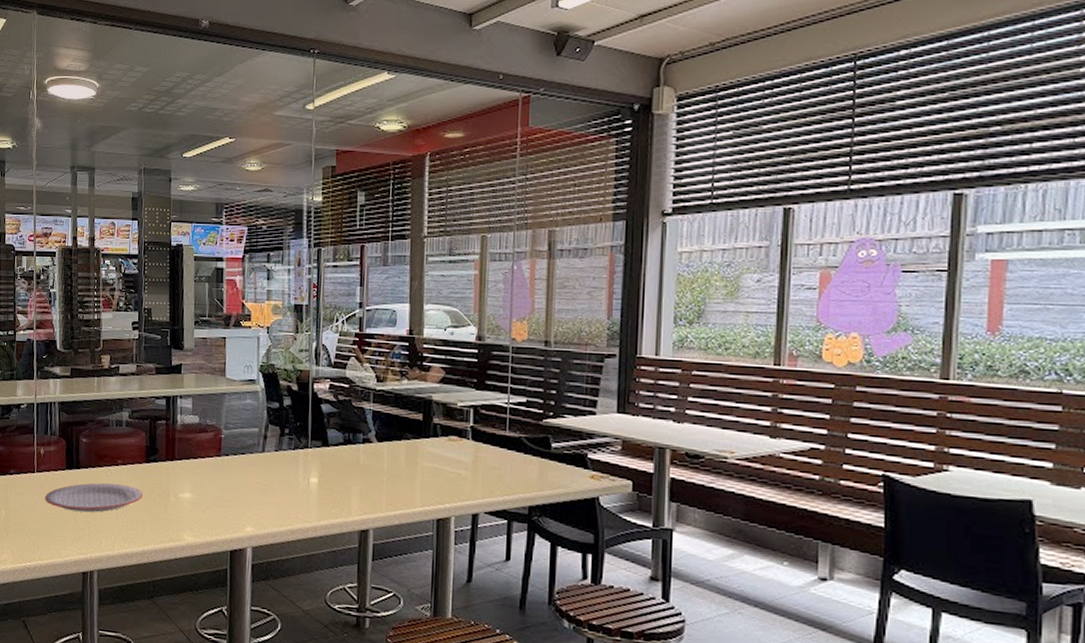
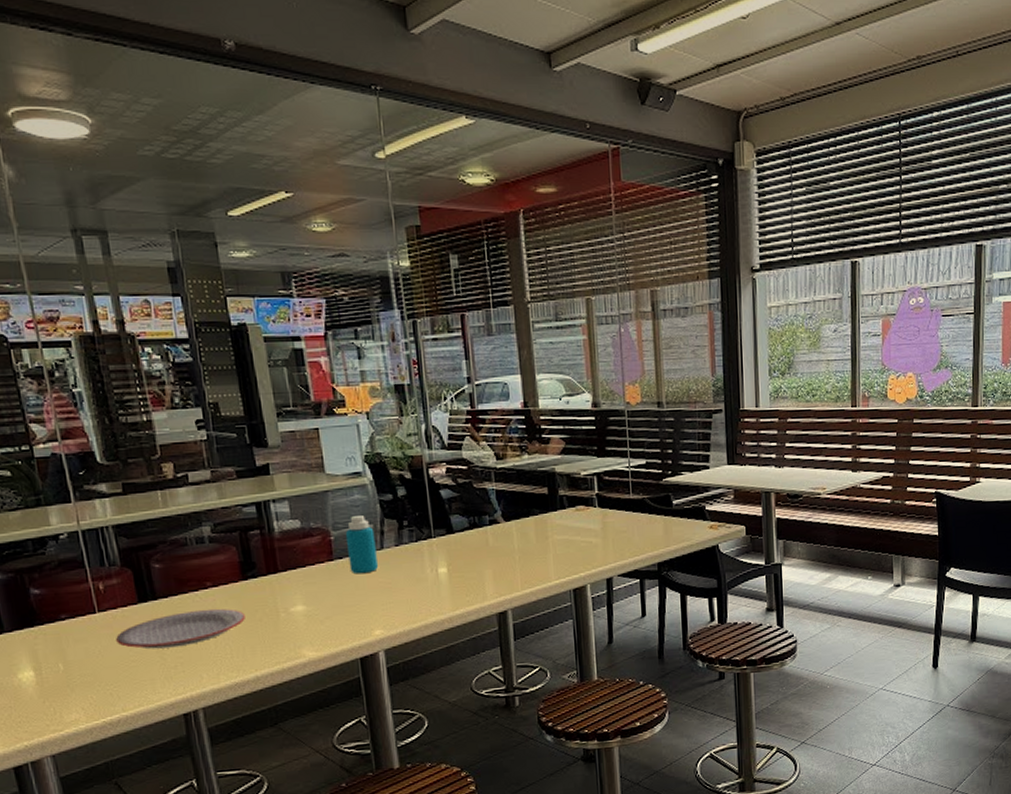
bottle: none [233,419,259,473] -> present [345,516,378,574]

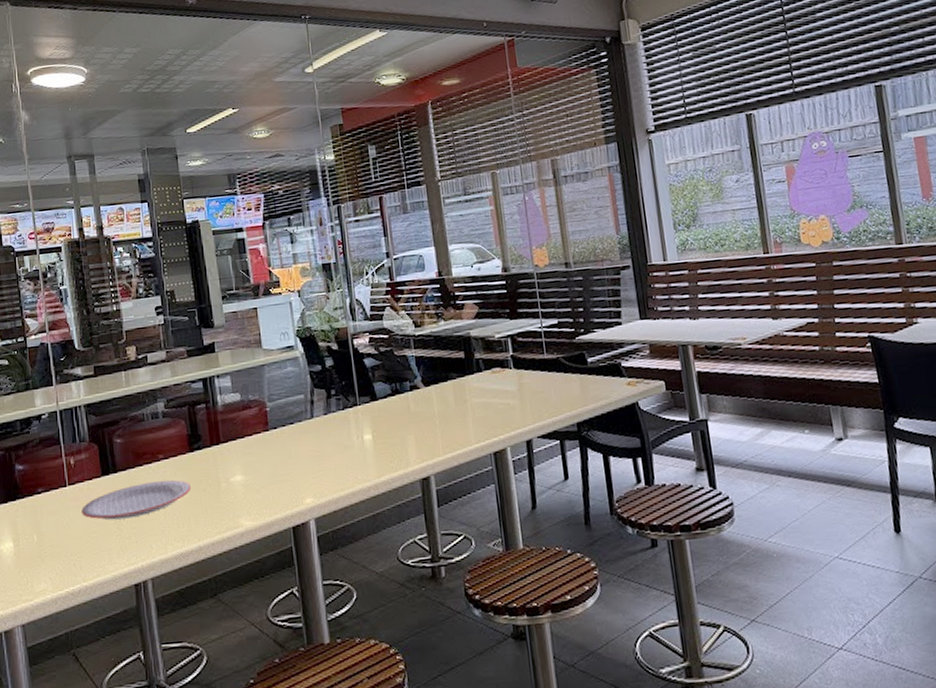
bottle: present [345,516,378,574] -> none [279,386,309,443]

